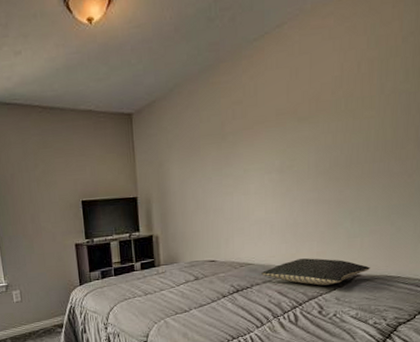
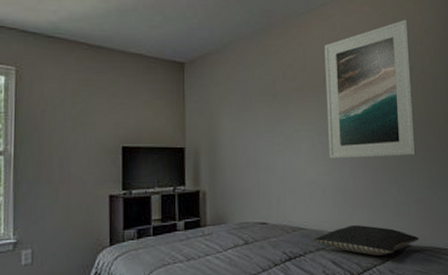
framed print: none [278,27,383,197] -> present [324,19,417,159]

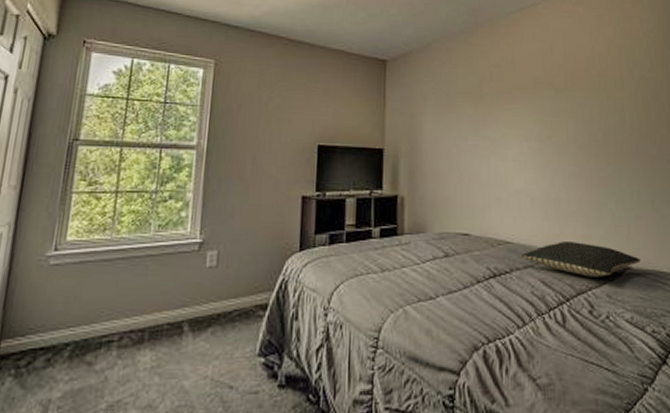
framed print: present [324,19,417,159] -> none [535,21,637,168]

